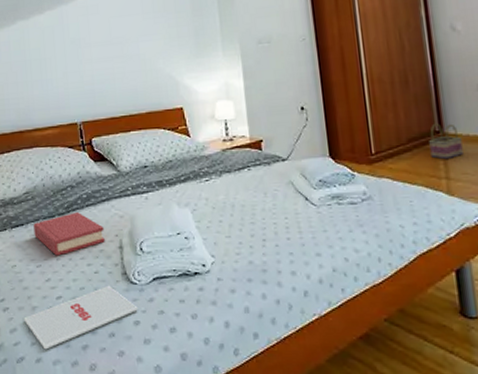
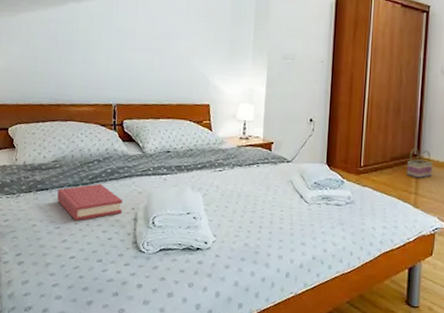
magazine: present [24,285,138,350] -> none [36,251,142,302]

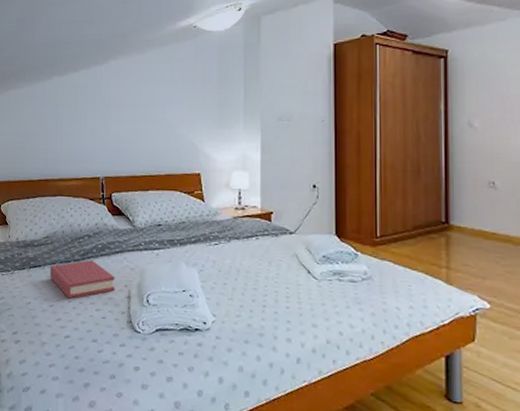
basket: present [407,147,433,179] -> none [434,214,466,250]

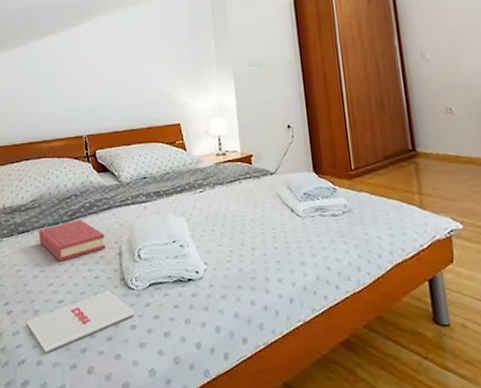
magazine: none [33,330,139,383] -> present [26,290,135,353]

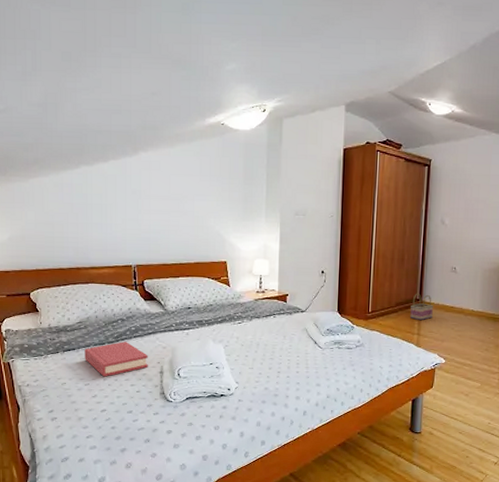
magazine: present [26,290,135,353] -> none [70,402,171,452]
basket: none [403,142,434,176] -> present [410,293,433,321]

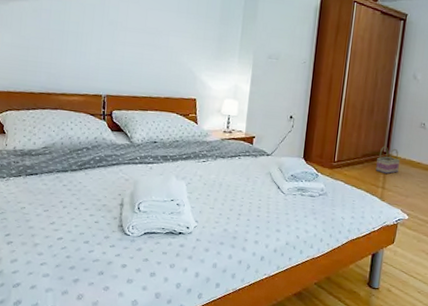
hardback book: present [84,342,148,377] -> none [46,170,110,205]

